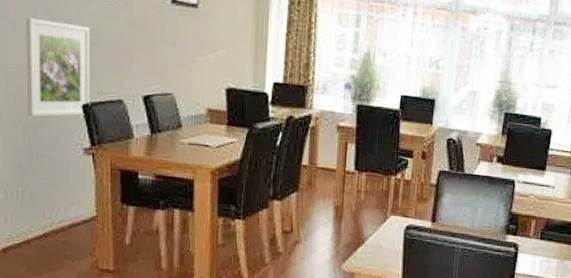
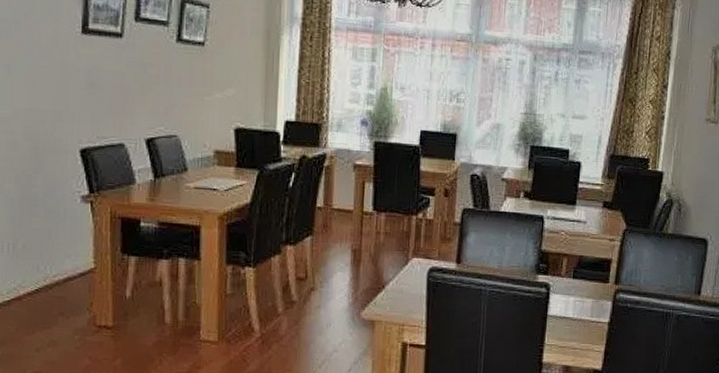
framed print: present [26,17,90,117] -> none [20,60,90,164]

